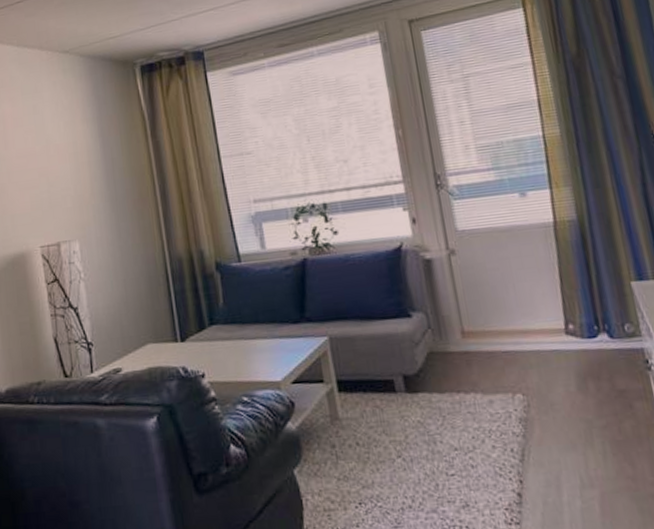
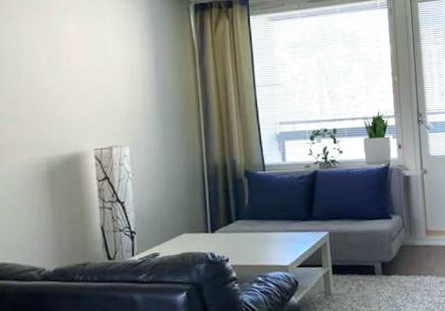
planter: none [361,175,404,249] -> present [363,110,392,166]

